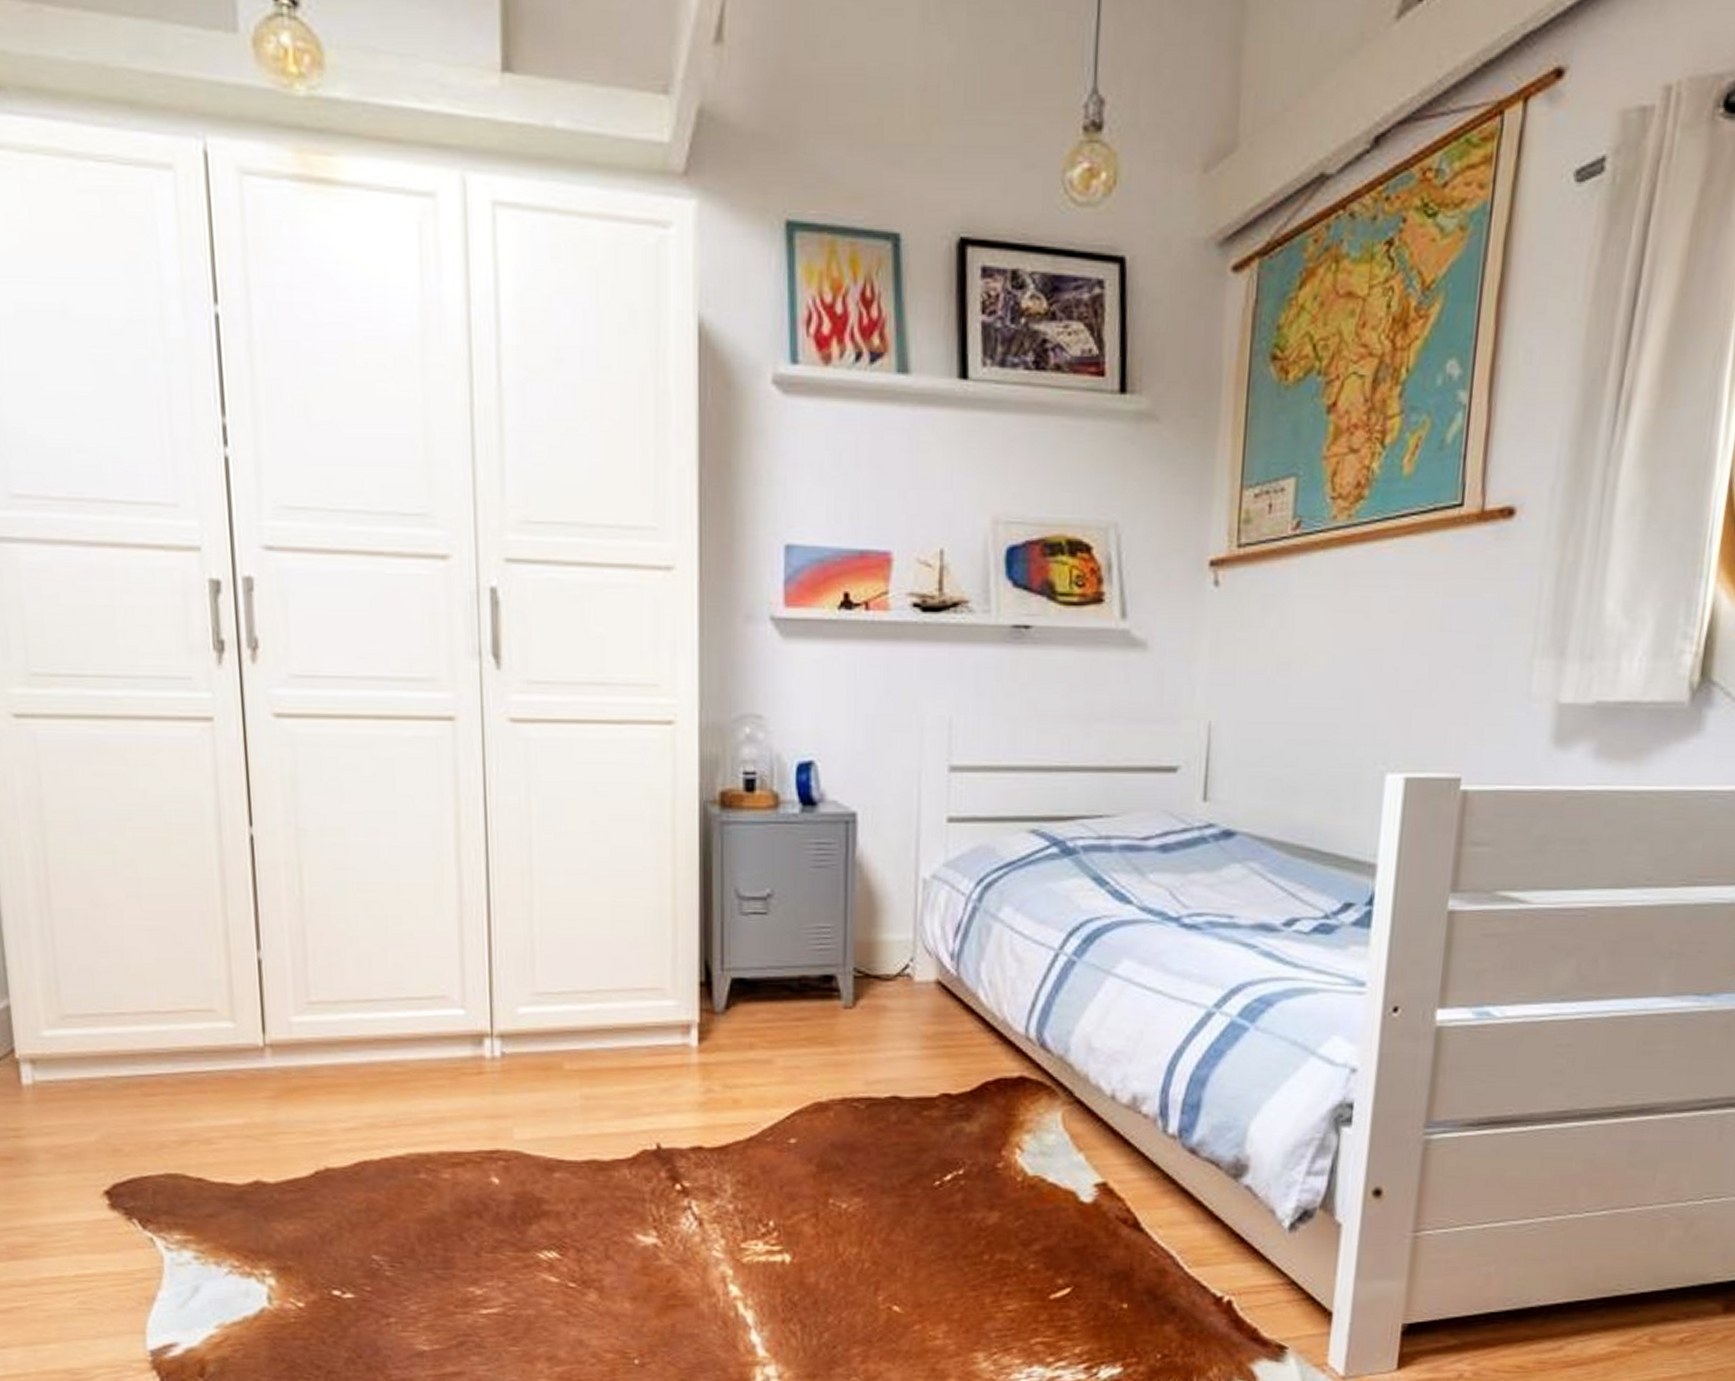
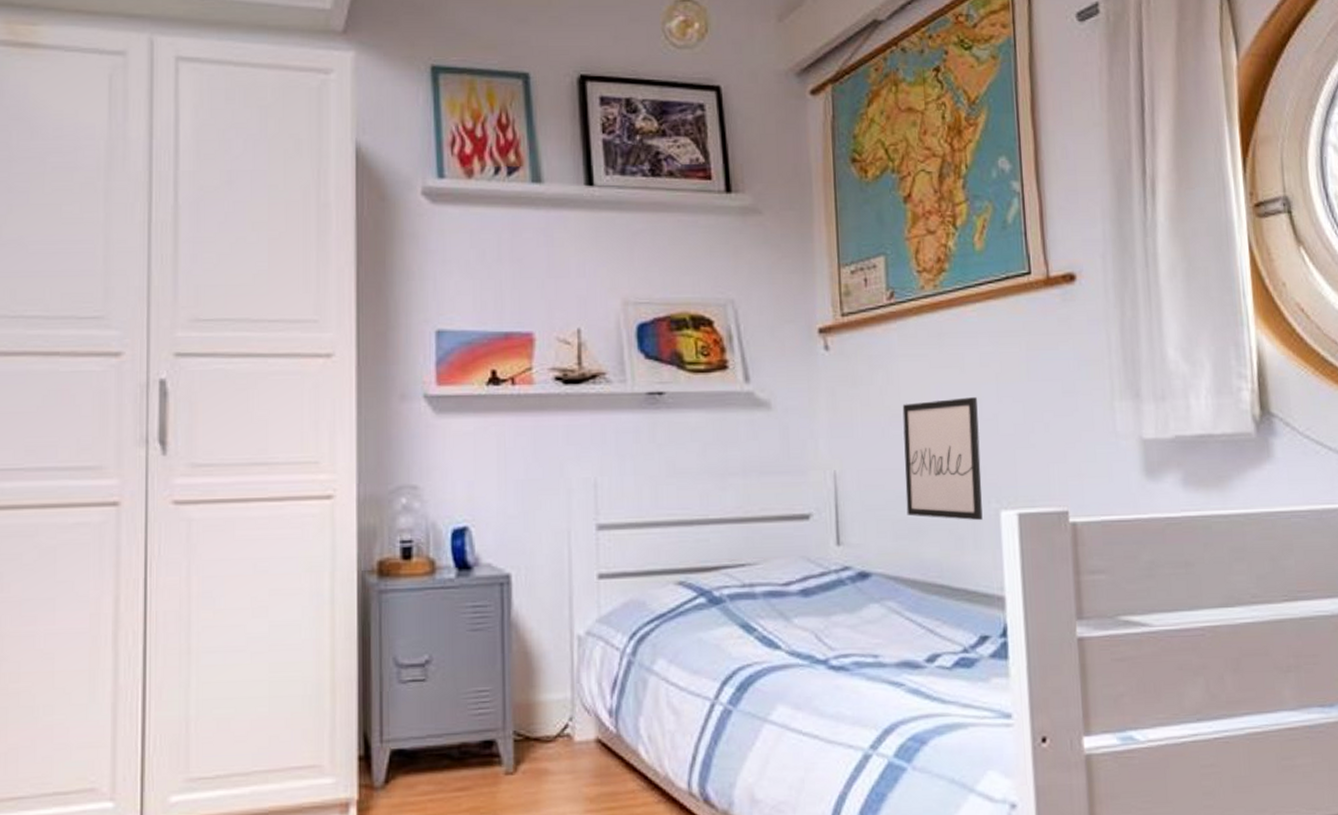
wall art: none [1283,647,1379,783] -> present [902,397,983,521]

